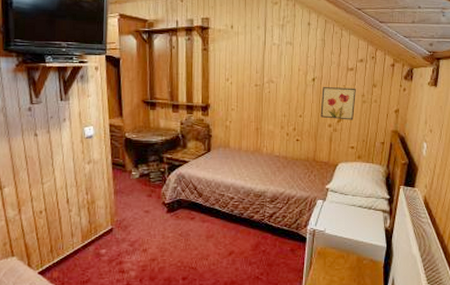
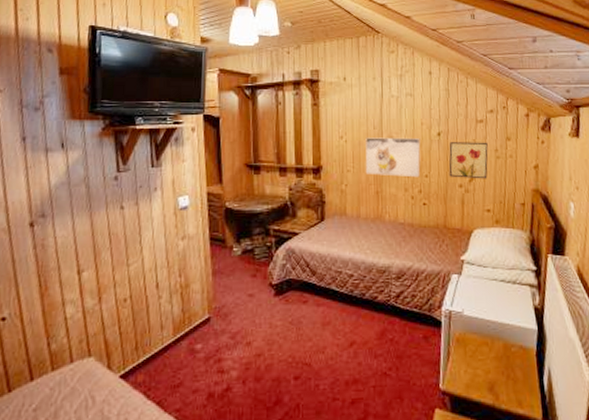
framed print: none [247,81,297,117] -> present [365,137,421,178]

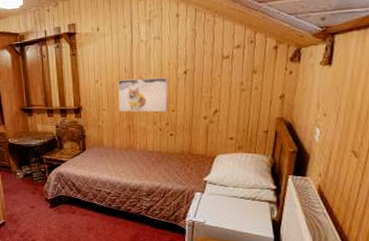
wall art: present [449,142,488,179] -> none [194,76,233,111]

